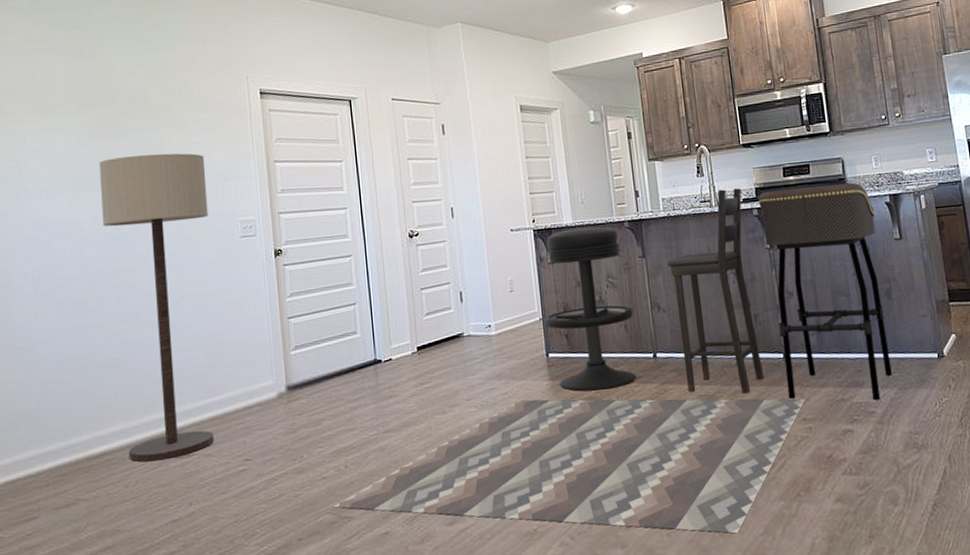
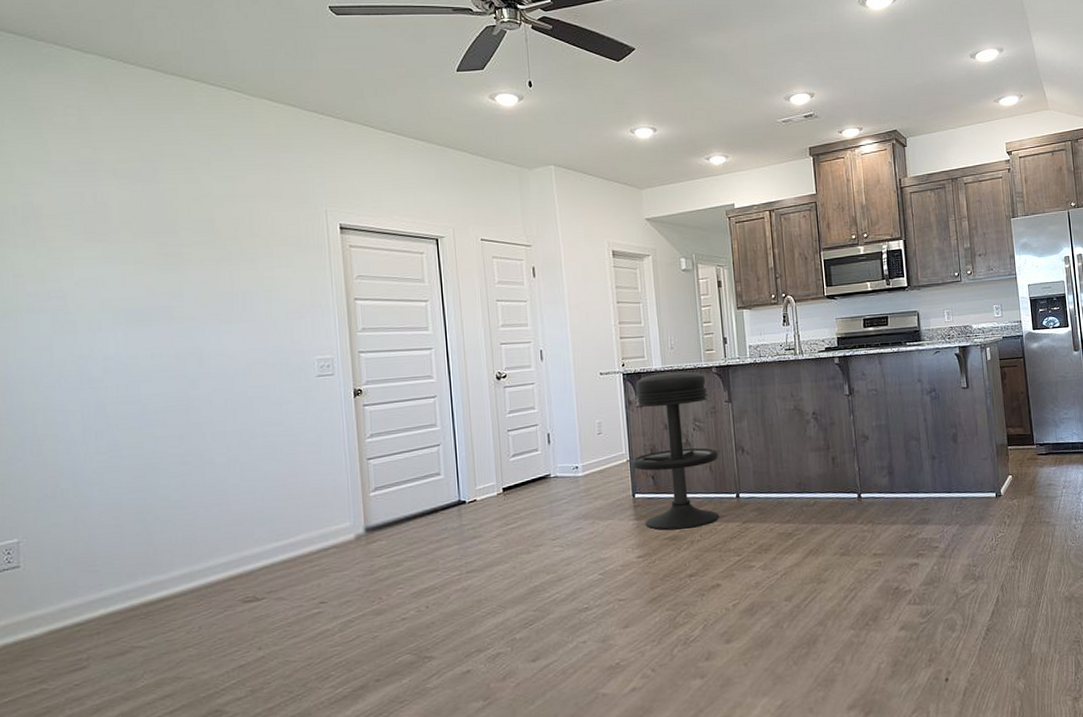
floor lamp: present [98,153,215,462] -> none [158,287,287,608]
area rug: present [333,398,805,534] -> none [413,535,876,662]
bar stool: present [666,188,765,394] -> none [751,337,840,531]
bar stool: present [759,182,892,400] -> none [840,334,955,536]

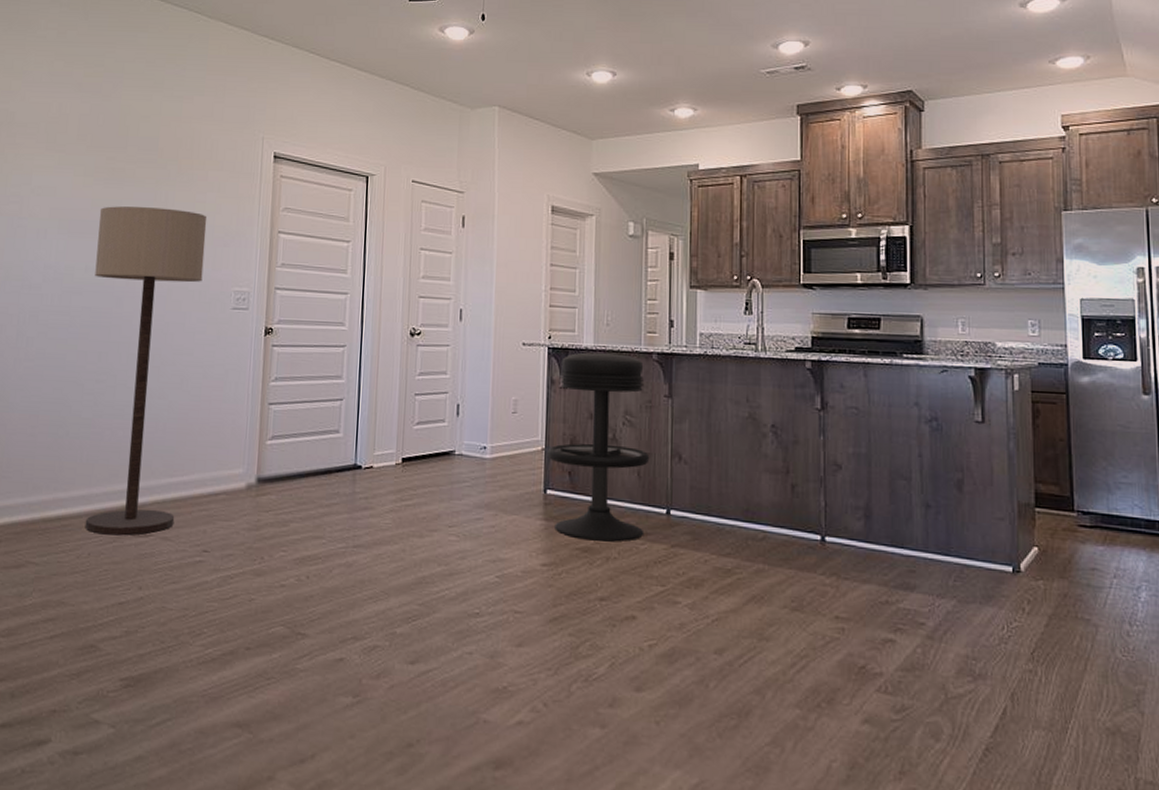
floor lamp: none [158,287,287,608] -> present [85,206,207,536]

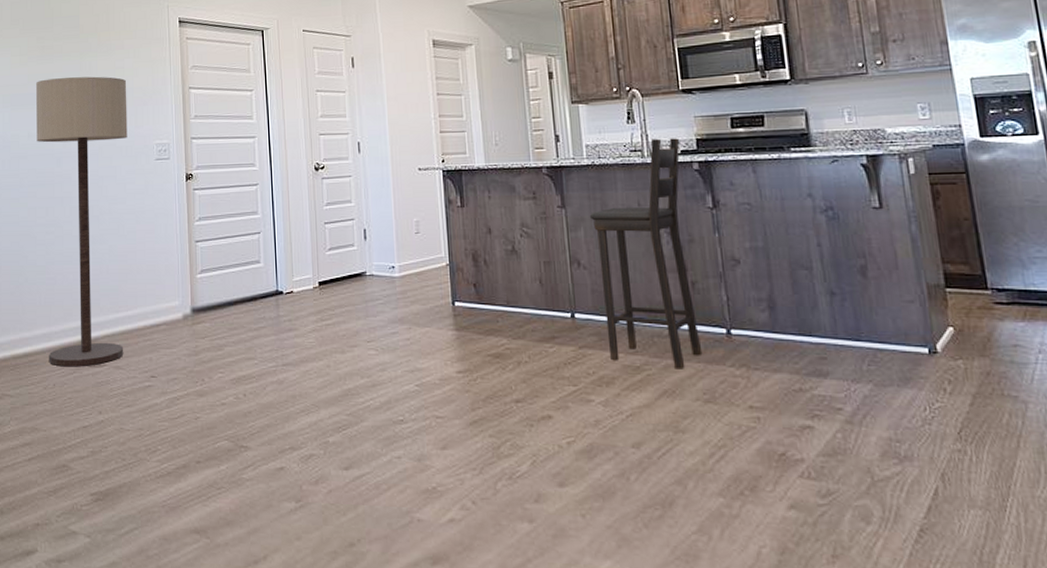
bar stool: present [547,352,650,542] -> none [452,171,552,347]
bar stool: none [696,332,795,575] -> present [589,138,703,369]

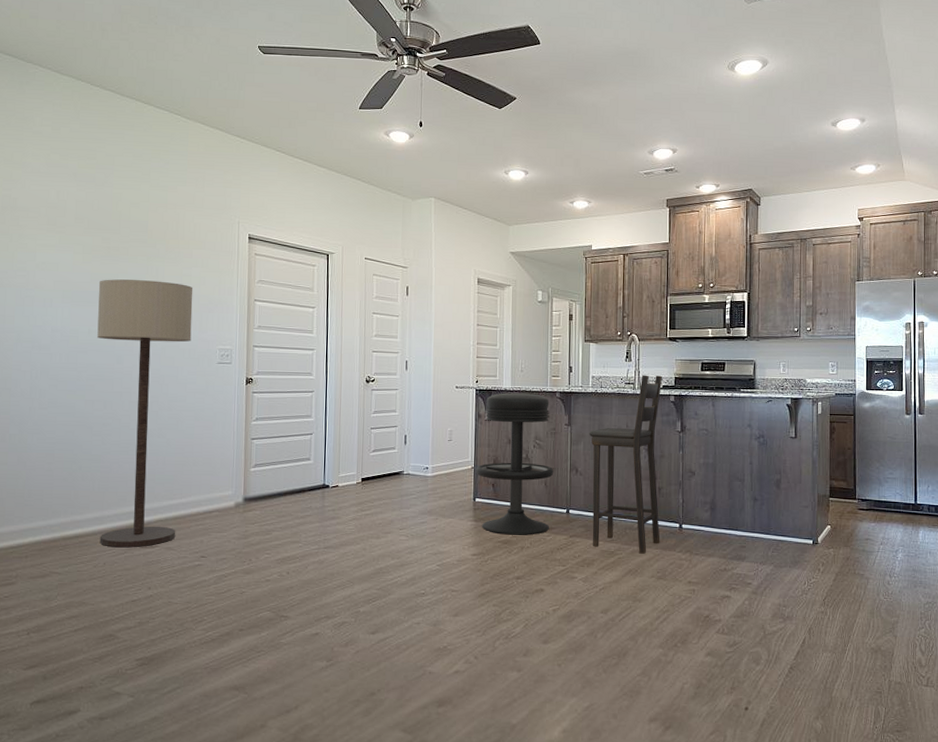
bar stool: none [452,171,552,347] -> present [476,393,554,535]

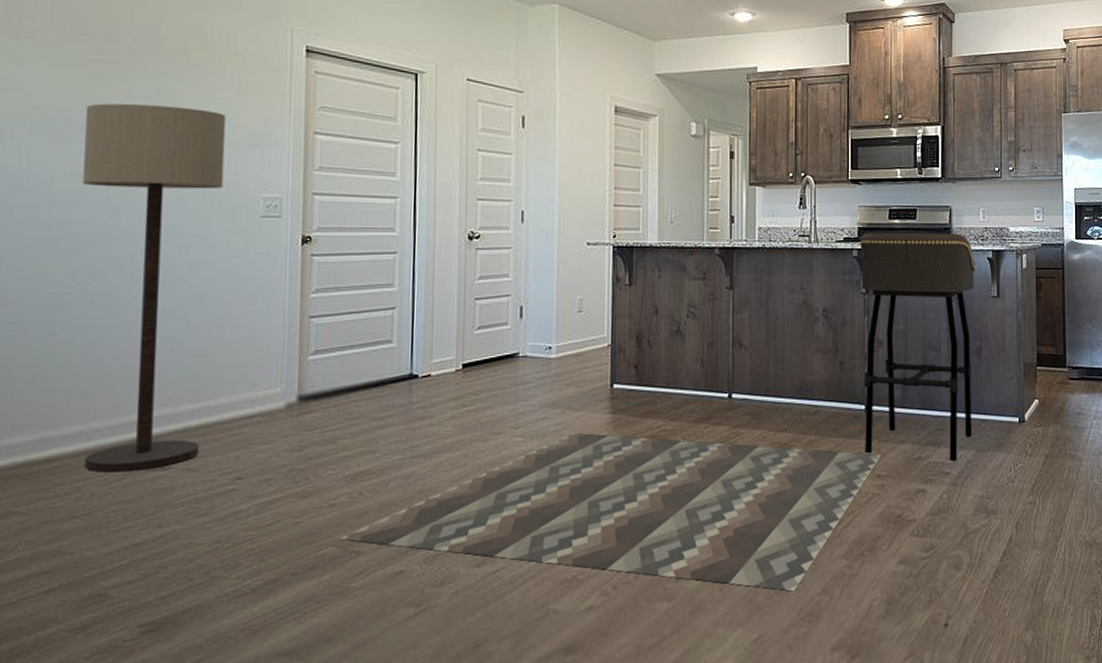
area rug: none [273,535,693,671] -> present [339,433,882,592]
bar stool: present [476,393,554,535] -> none [614,249,713,429]
bar stool: present [588,375,663,554] -> none [755,225,844,444]
bar stool: none [677,382,777,574] -> present [860,233,976,461]

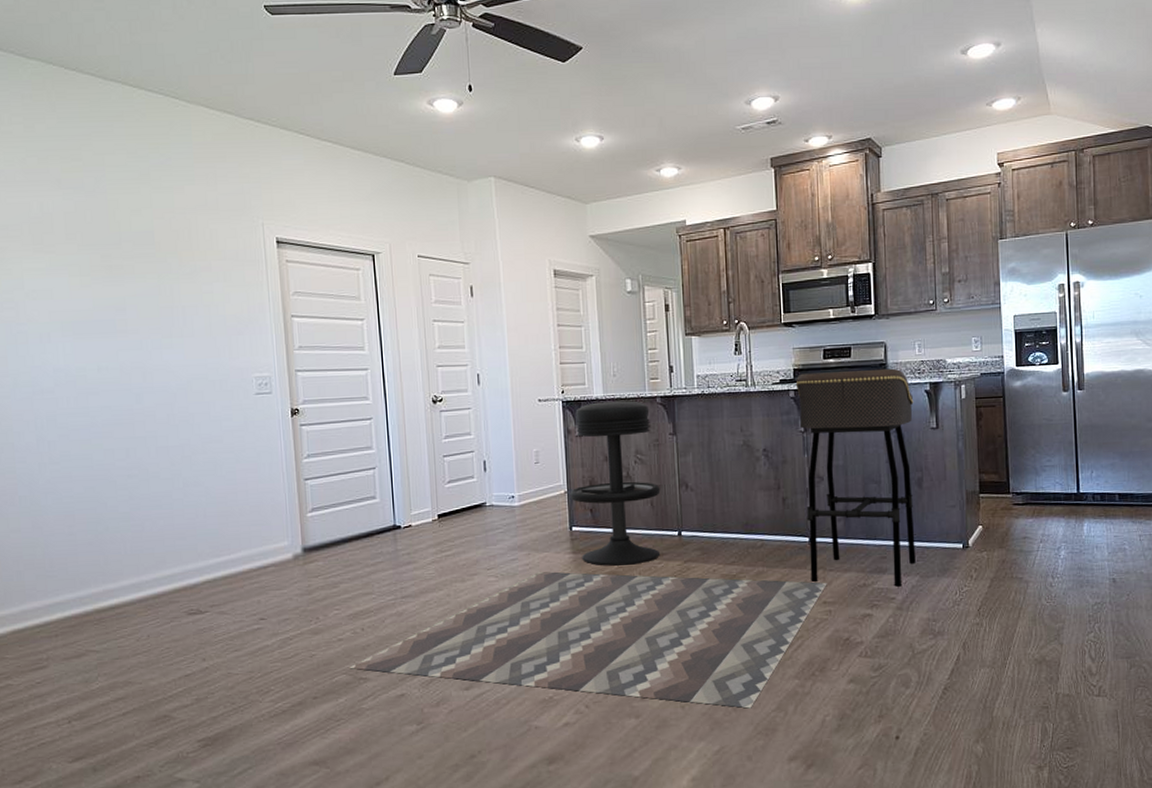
floor lamp: present [83,103,227,473] -> none [103,302,228,617]
bar stool: none [614,249,713,429] -> present [570,401,661,566]

